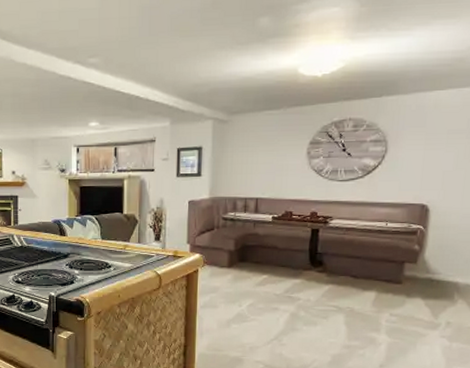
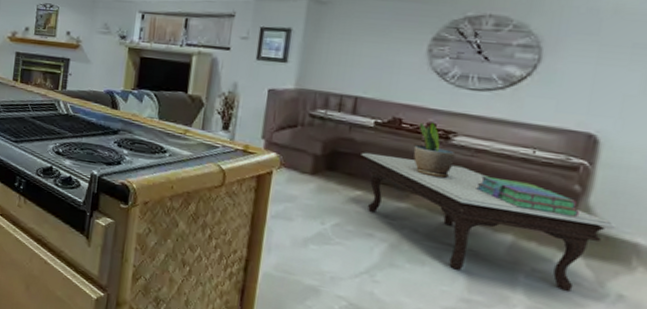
coffee table: none [264,242,444,327] -> present [361,152,618,293]
potted plant: none [302,211,333,255] -> present [413,122,456,179]
stack of books: none [348,248,419,270] -> present [476,175,579,217]

